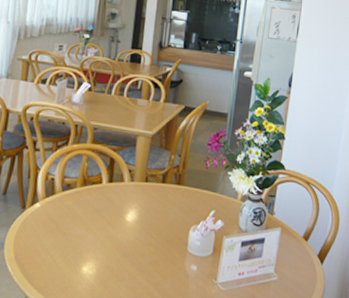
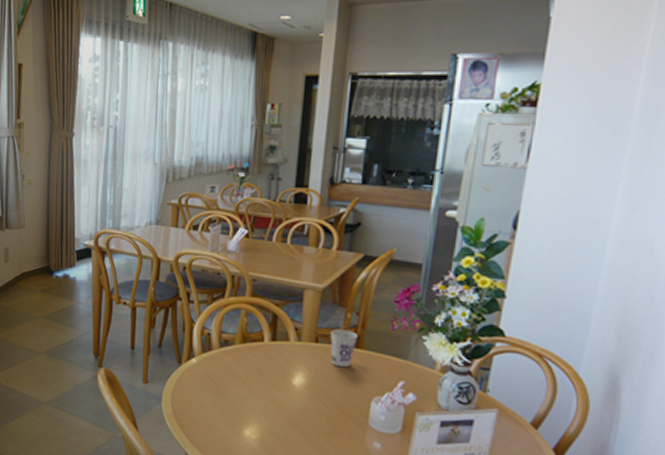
cup: none [157,169,180,203] -> present [330,329,359,368]

